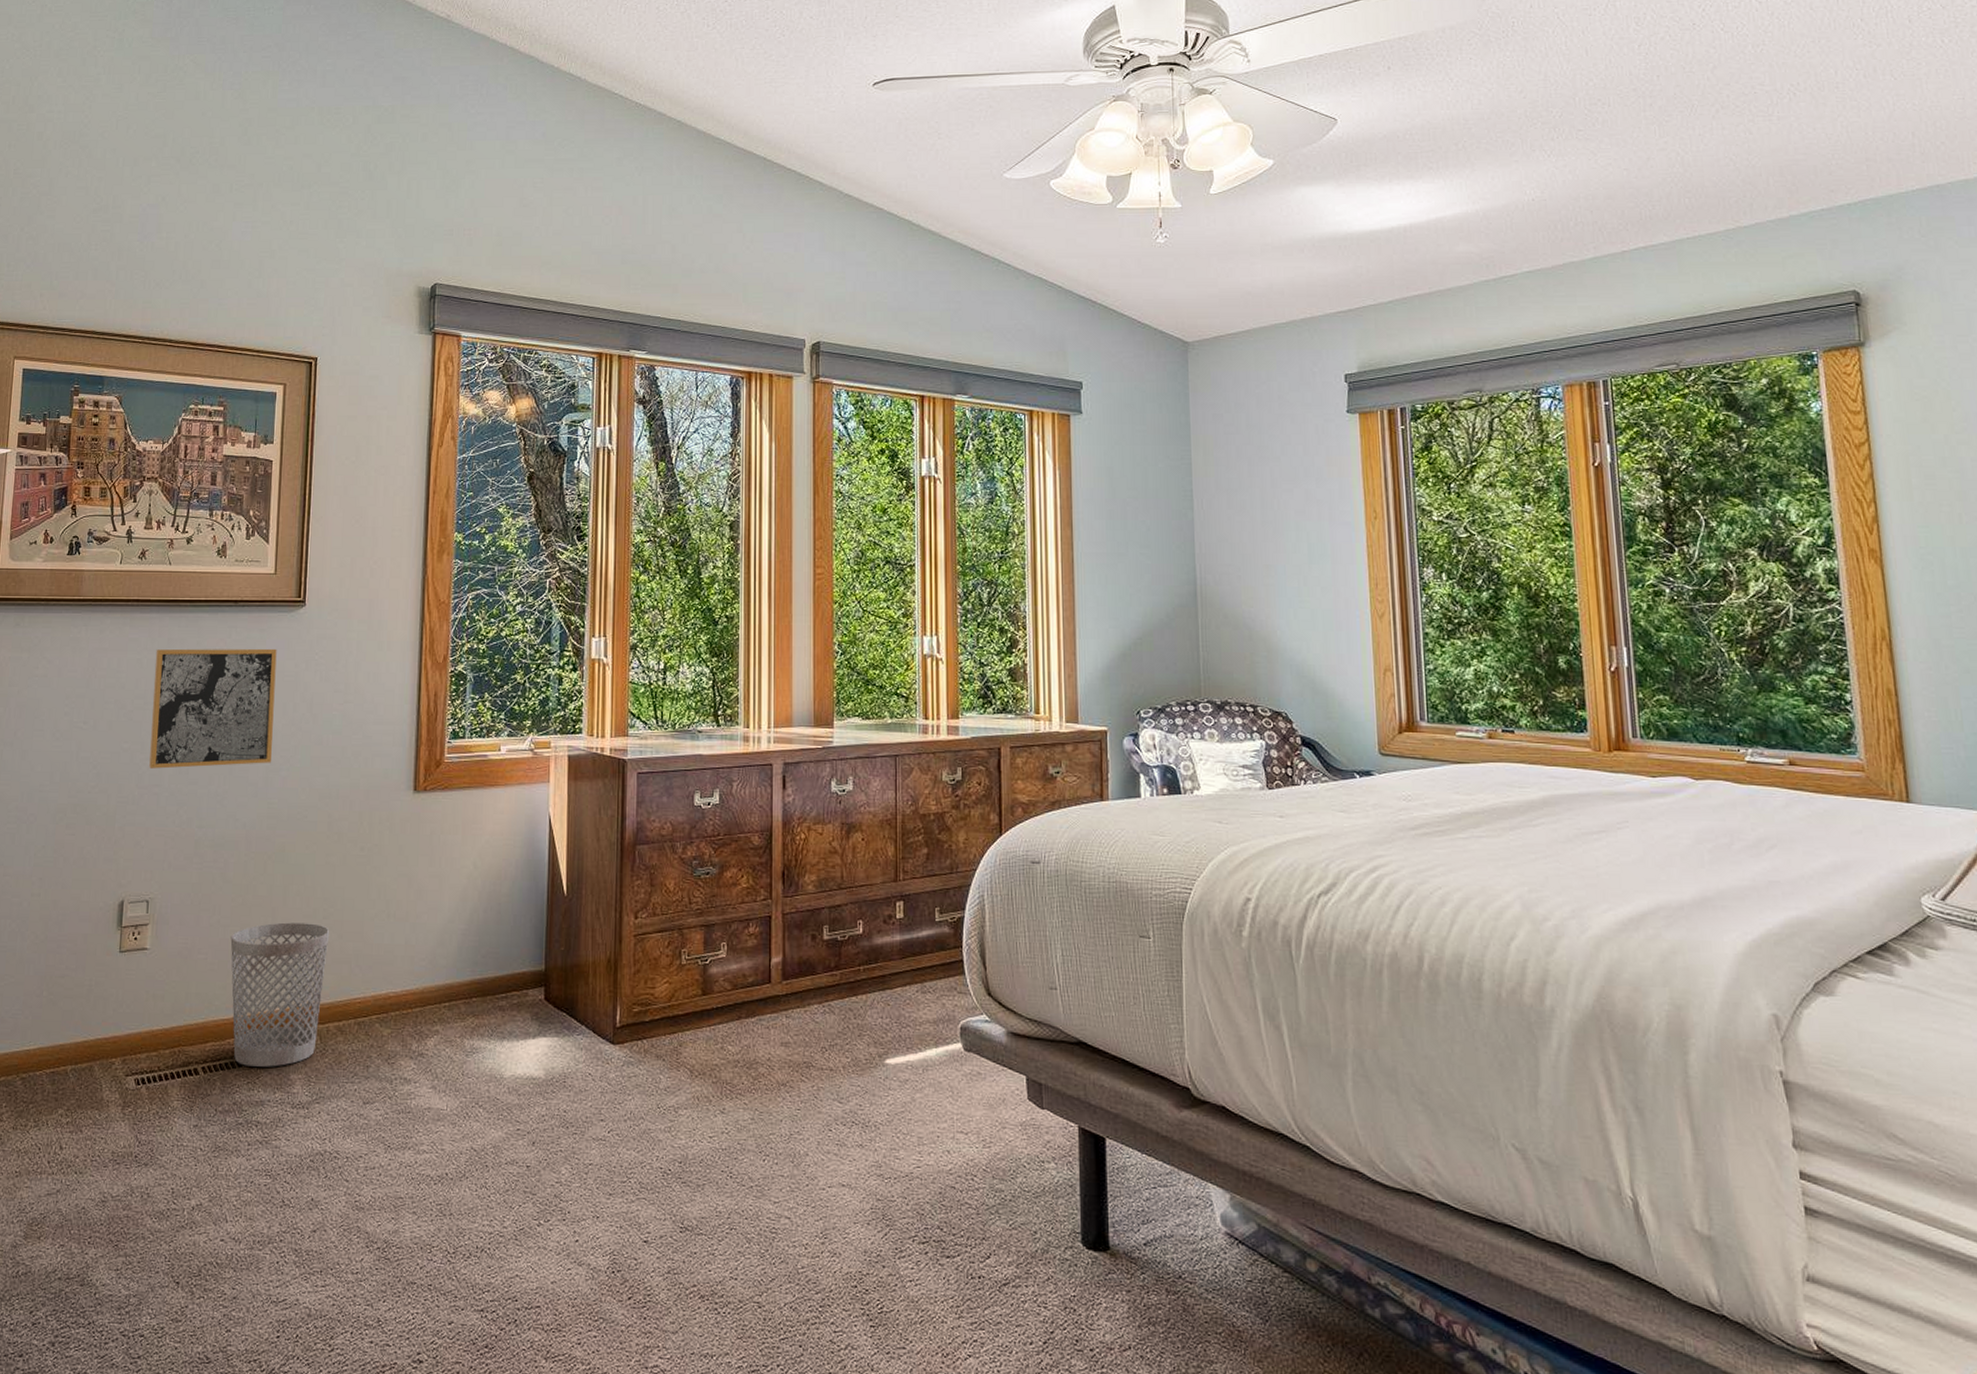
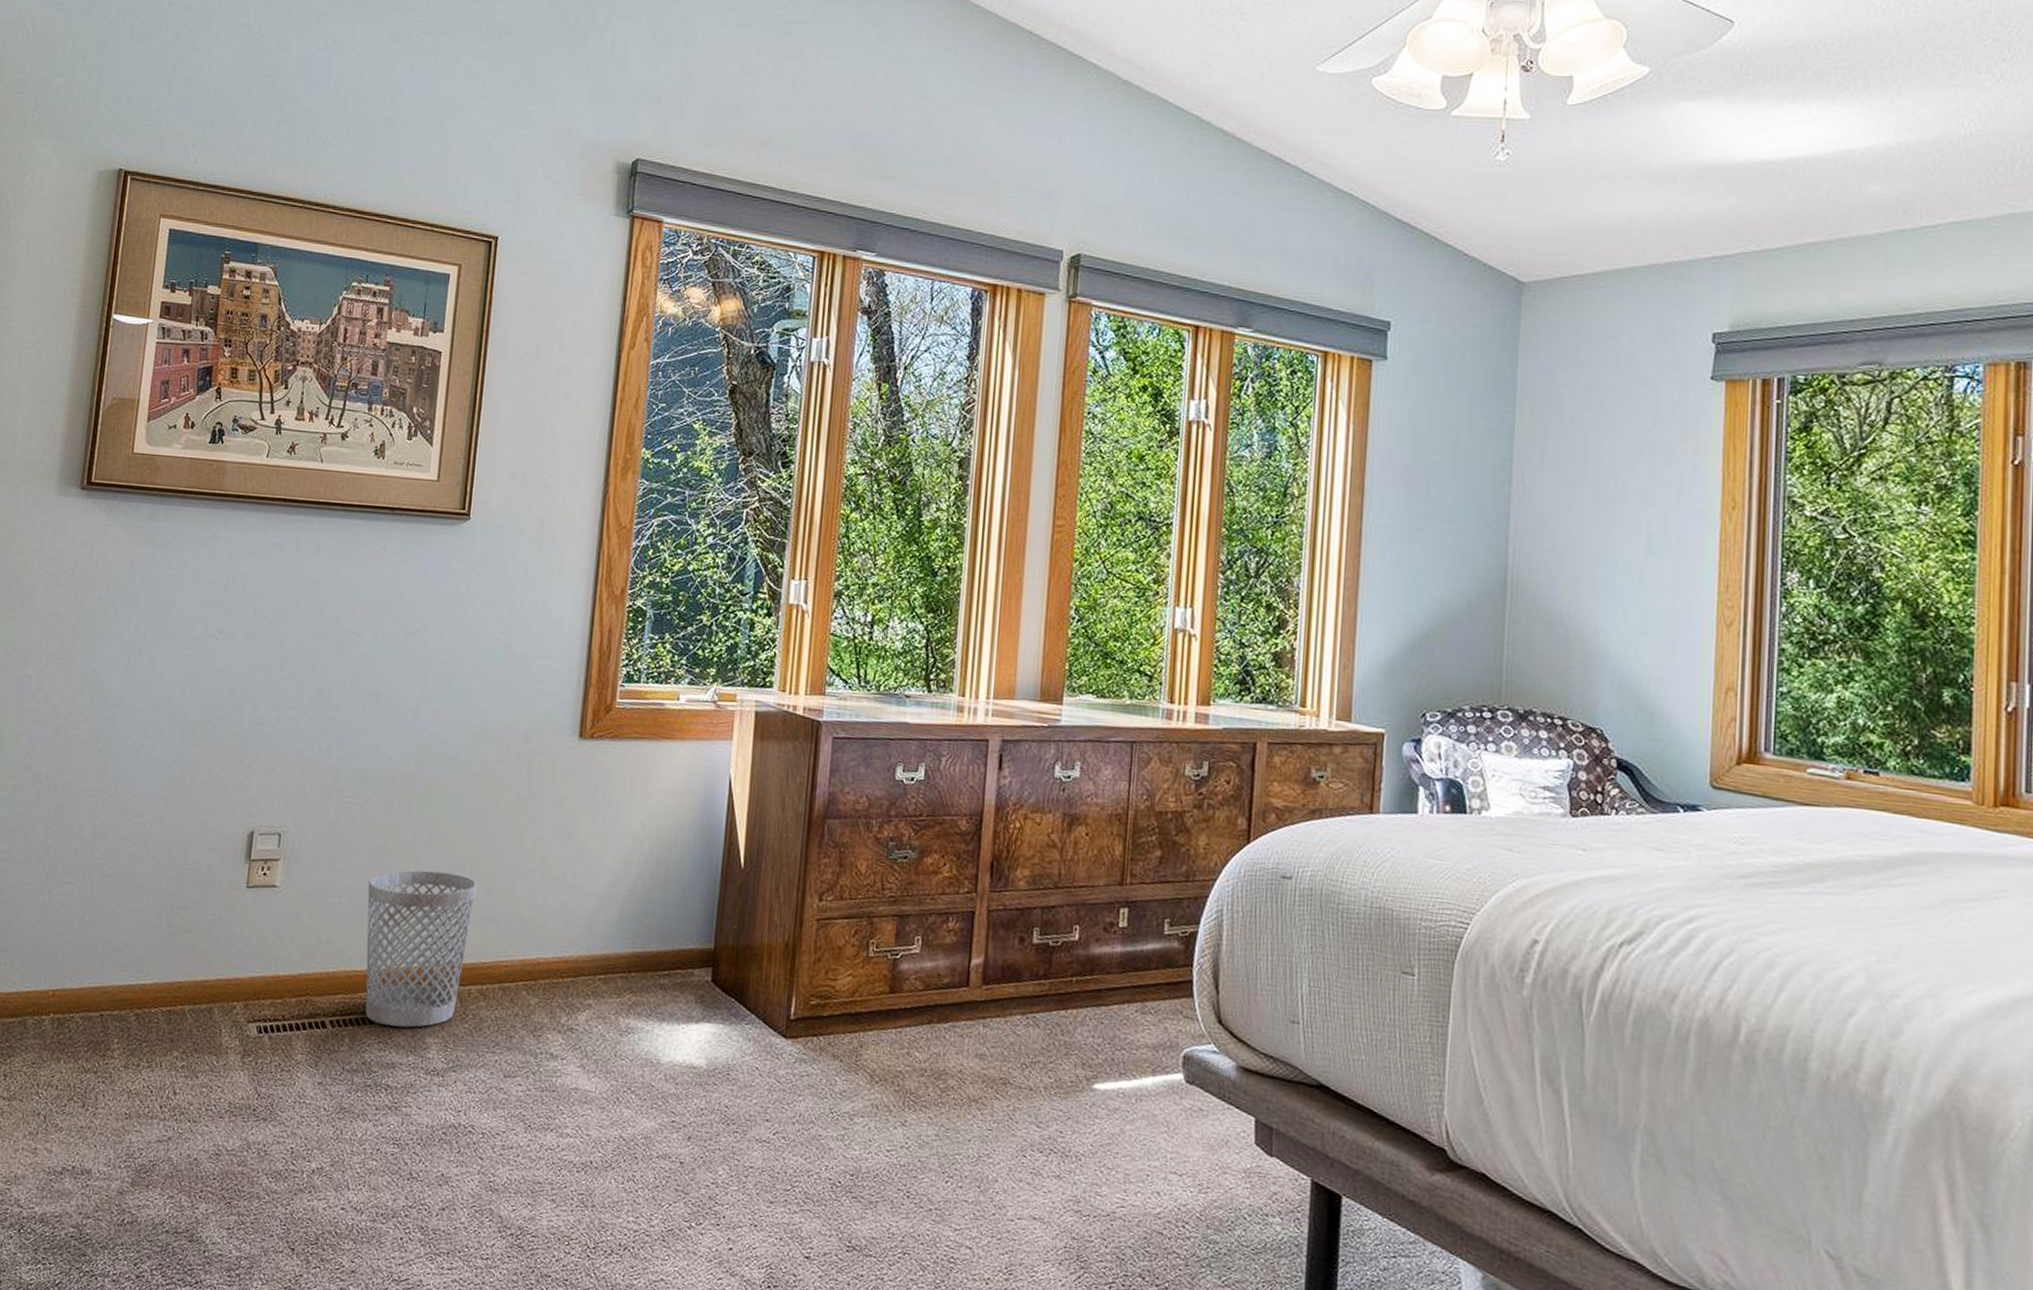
wall art: present [149,648,277,769] -> none [288,556,436,694]

